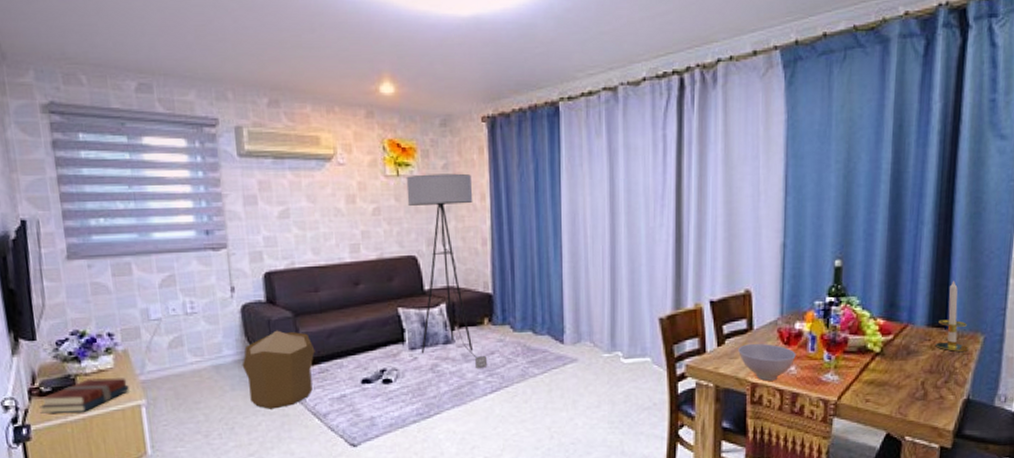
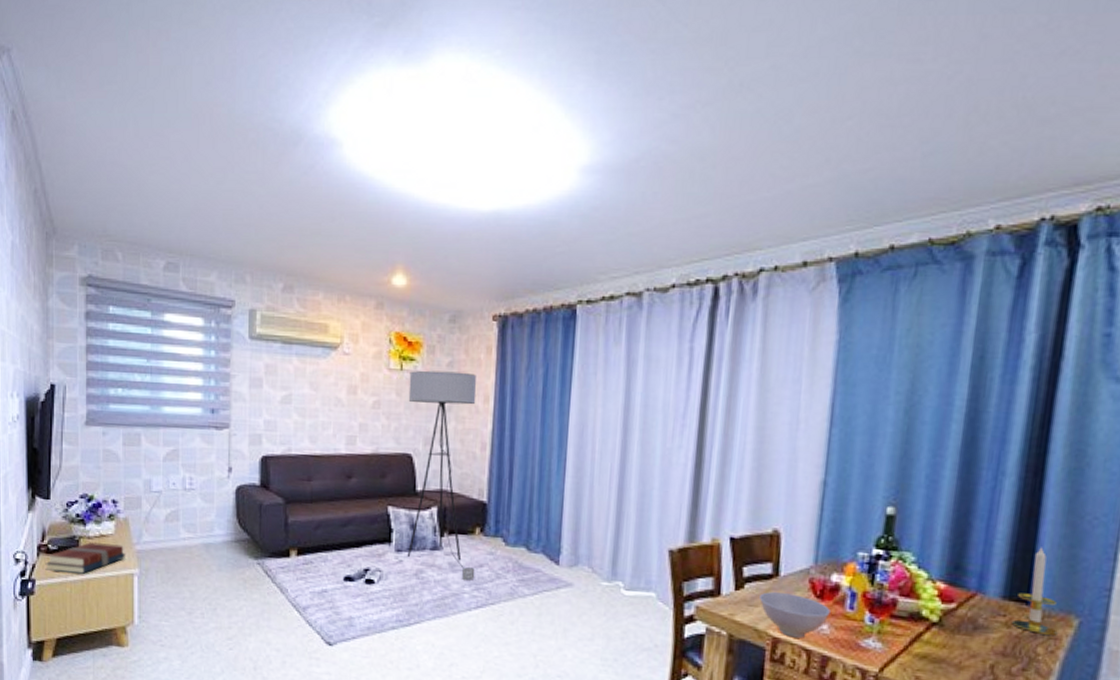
pouf: present [242,330,315,409] -> none [230,515,302,595]

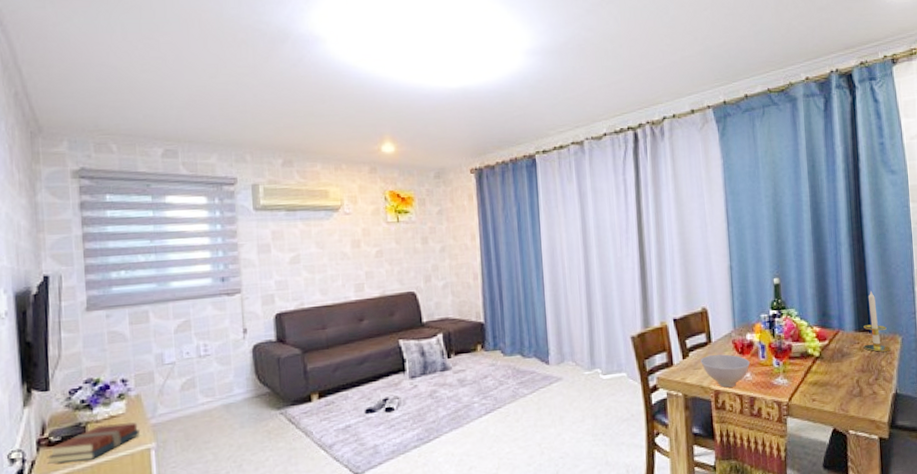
floor lamp: present [407,370,477,581] -> none [405,217,482,393]

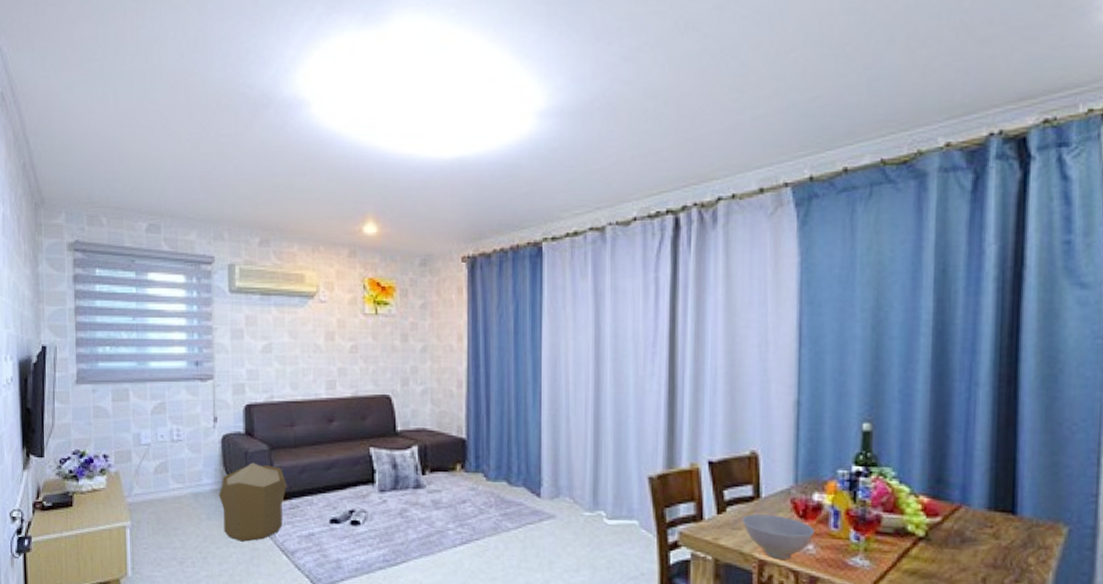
books: present [47,422,140,464] -> none [40,497,117,529]
pouf: none [251,367,322,444] -> present [218,462,287,542]
candle: present [863,291,891,352] -> none [1000,456,1048,546]

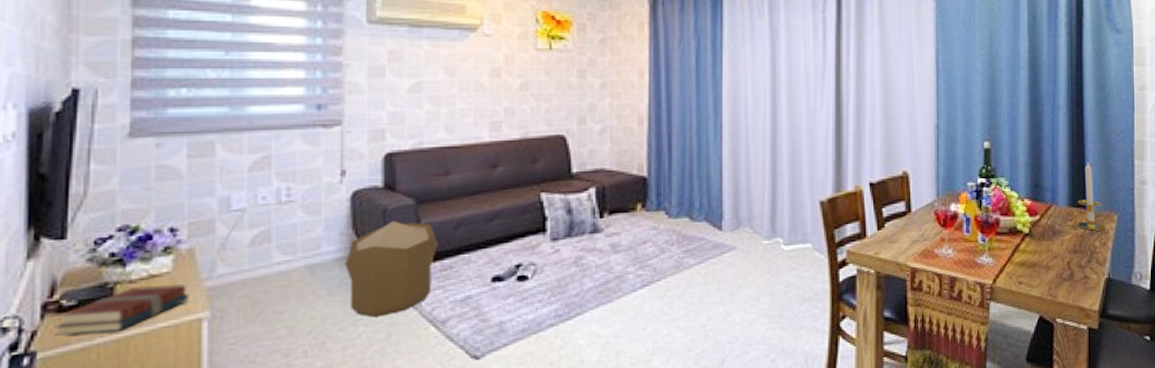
books: none [40,497,117,529] -> present [54,284,189,336]
bowl: present [743,514,815,560] -> none [898,226,953,266]
candle: none [1000,456,1048,546] -> present [1077,162,1106,232]

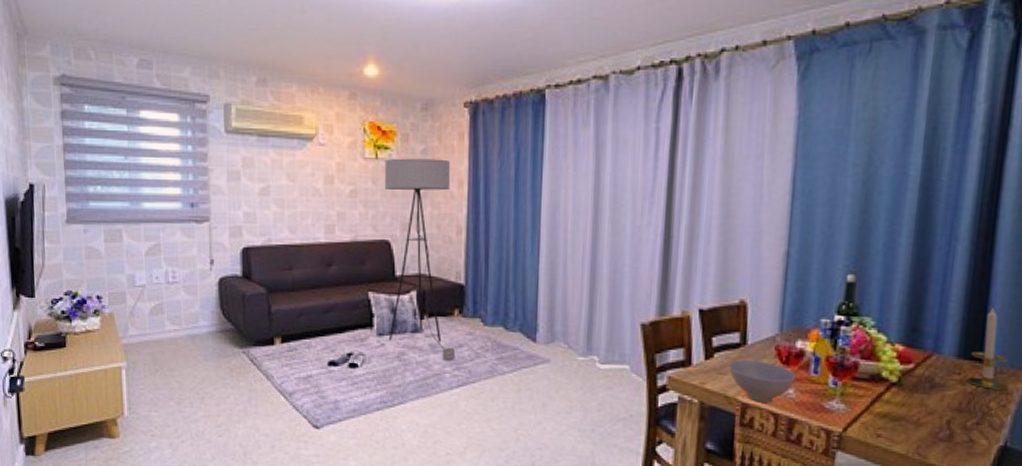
books: present [54,284,189,336] -> none [33,338,112,369]
pouf: present [344,220,438,317] -> none [216,305,285,383]
floor lamp: none [559,48,639,261] -> present [384,158,456,362]
bowl: none [898,226,953,266] -> present [728,360,796,403]

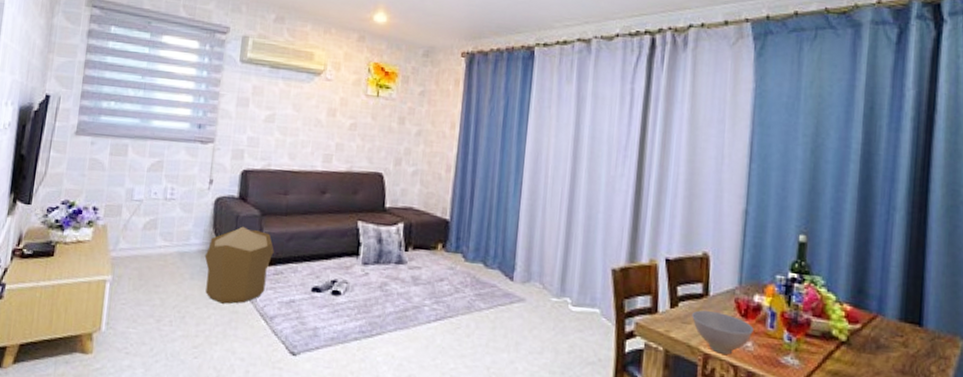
pouf: none [216,305,285,383] -> present [204,226,274,304]
floor lamp: present [384,158,456,362] -> none [373,98,445,295]
candle: present [967,307,1009,391] -> none [909,274,947,356]

